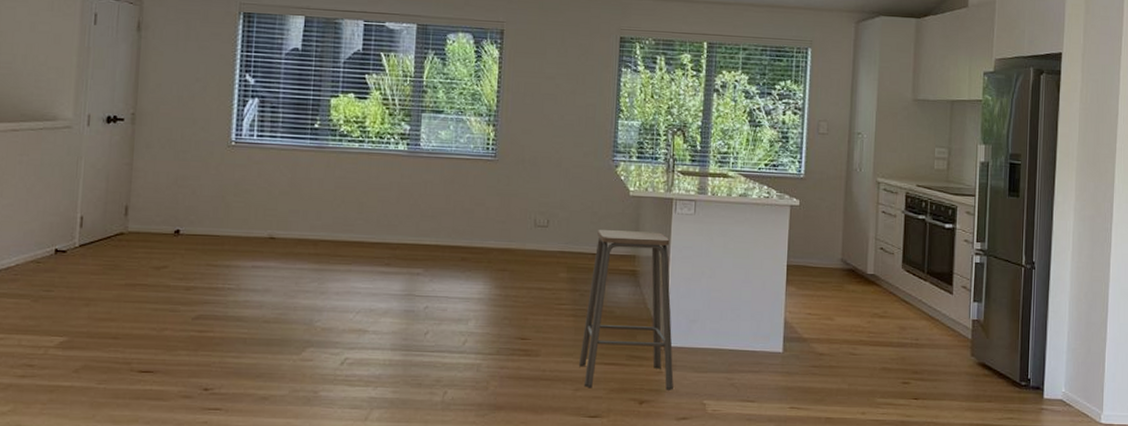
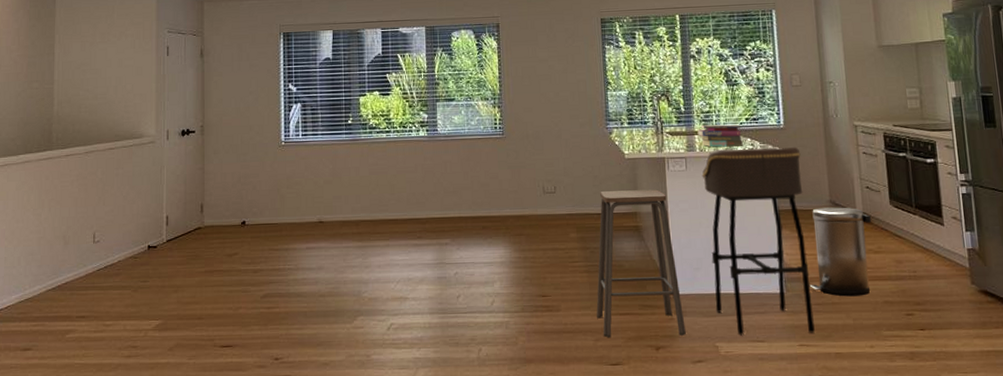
bar stool: none [708,195,818,396] -> present [701,146,815,335]
books: none [711,166,759,194] -> present [697,124,743,148]
pedal bin: none [808,266,881,361] -> present [809,207,871,297]

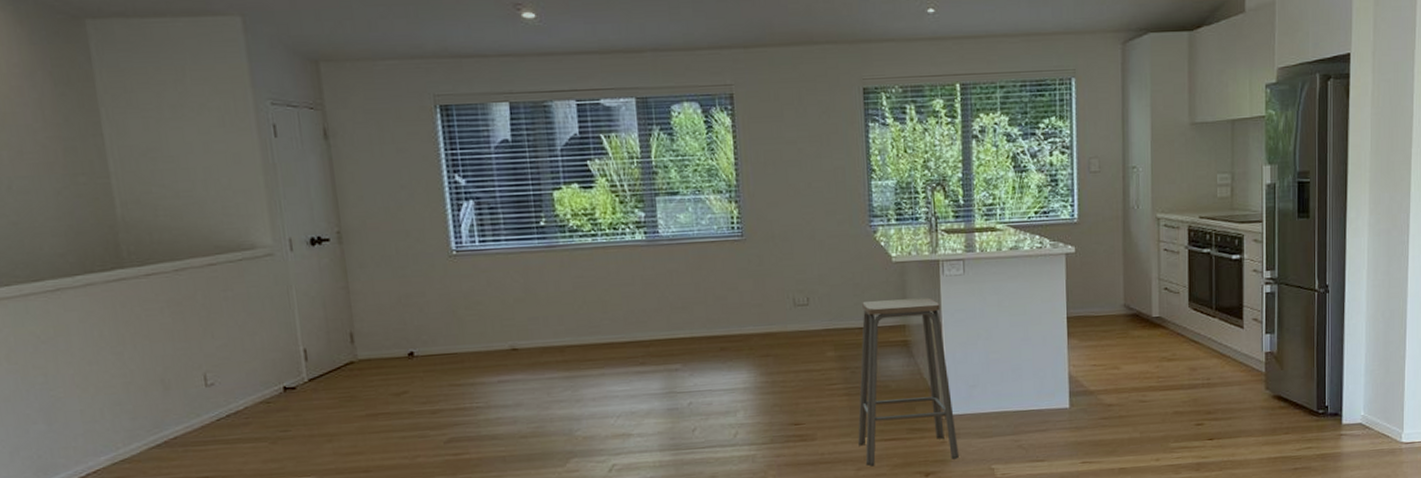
books: present [697,124,743,148] -> none [978,219,1030,247]
bar stool: present [701,146,815,335] -> none [981,243,1099,455]
pedal bin: present [809,207,871,297] -> none [1096,311,1167,409]

